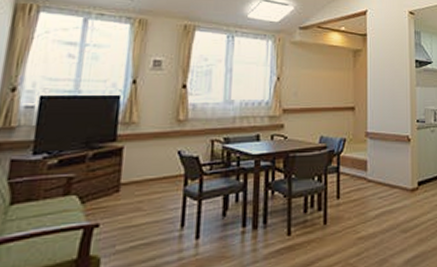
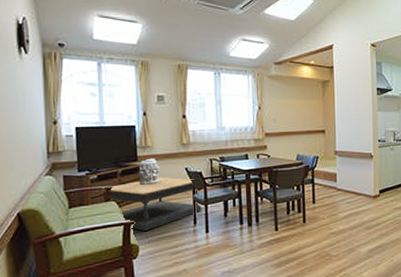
coffee table: none [59,162,194,237] -> present [101,177,201,231]
decorative urn: none [113,138,144,173] -> present [138,158,160,185]

